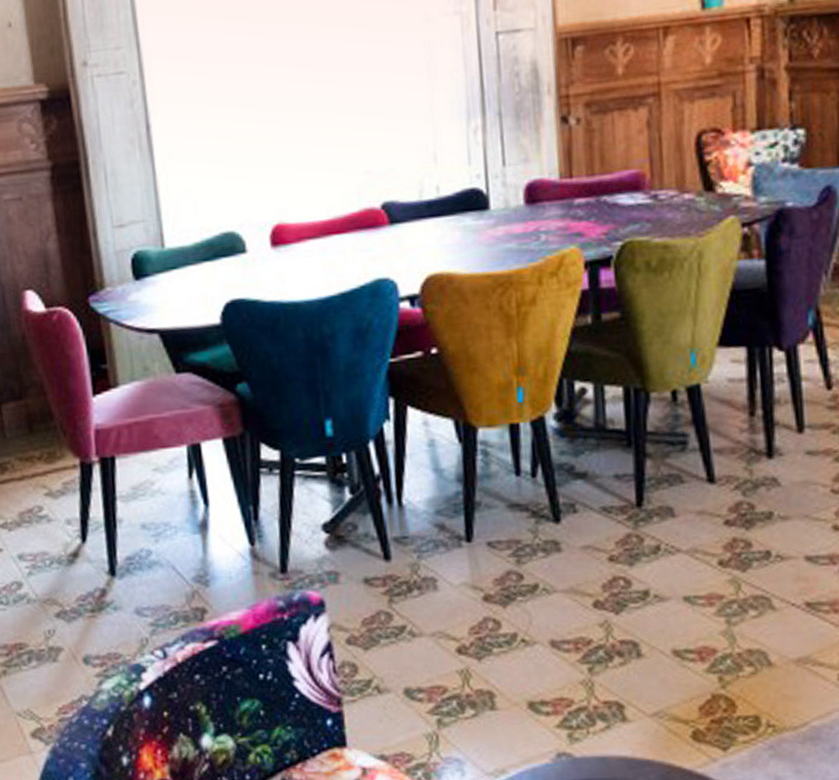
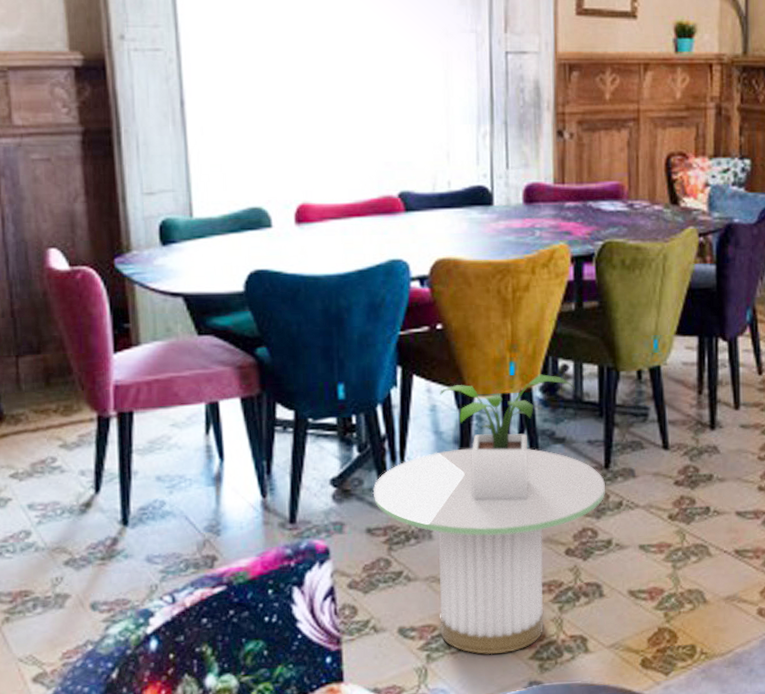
side table: none [368,486,639,721] -> present [373,448,605,655]
potted plant: none [438,400,597,545] -> present [440,374,575,500]

